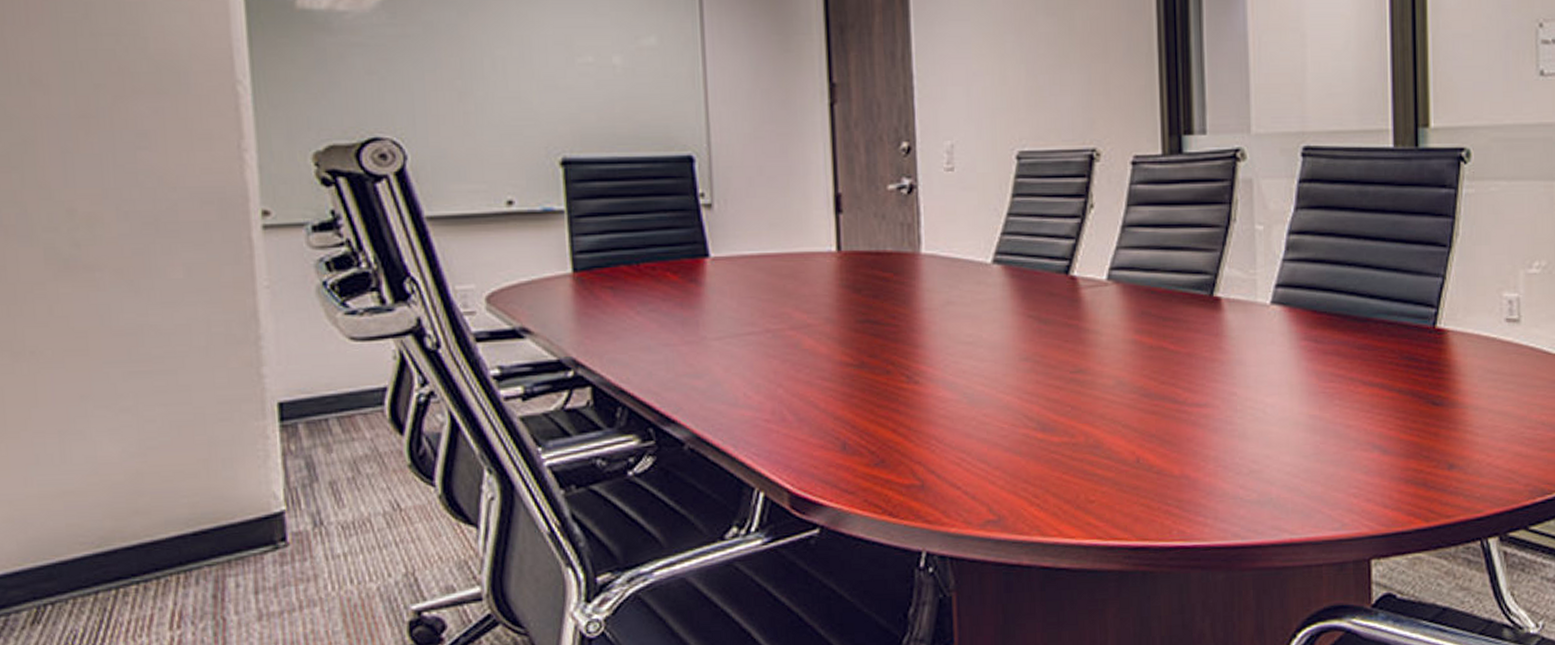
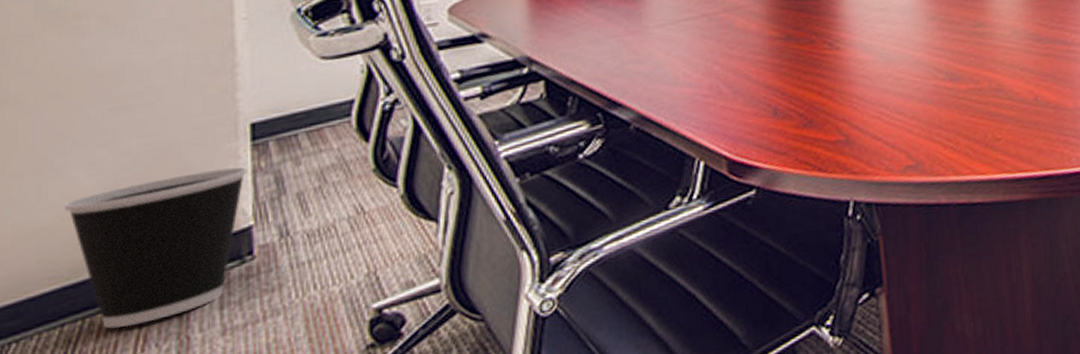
wastebasket: none [90,447,277,602] -> present [65,167,247,329]

